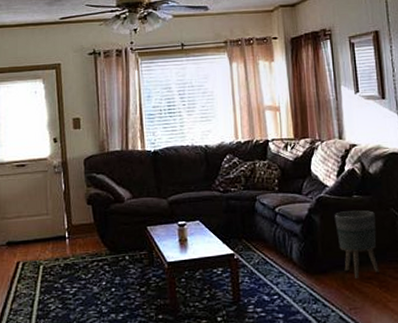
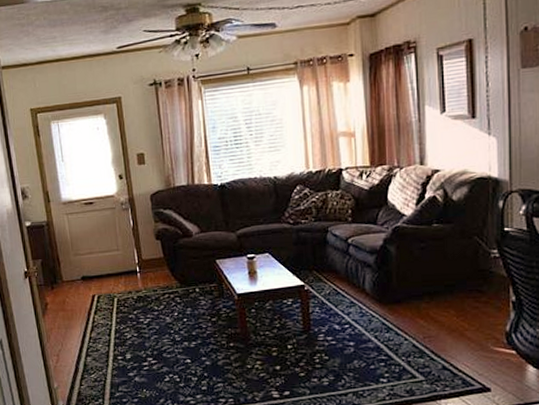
planter: present [334,210,379,278] -> none [411,239,457,308]

